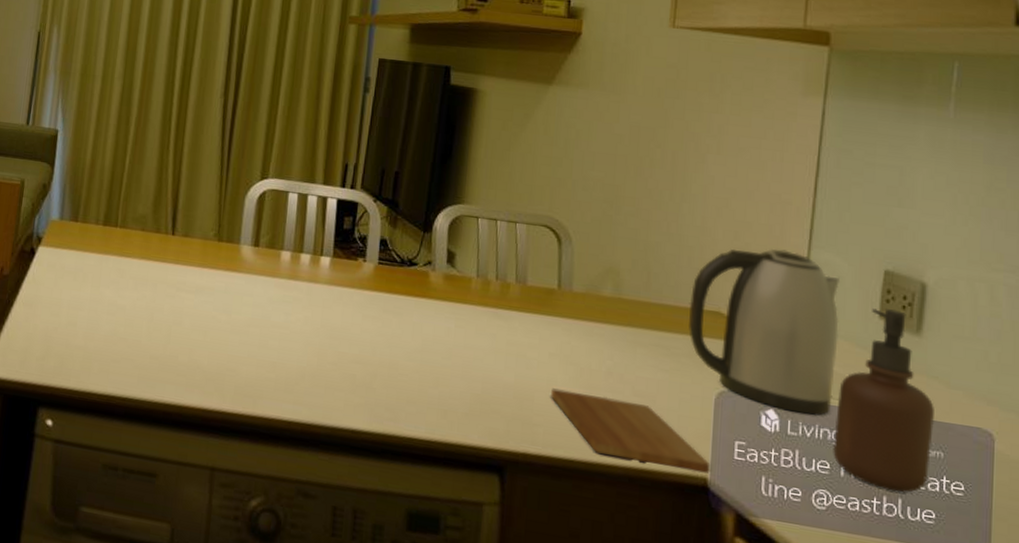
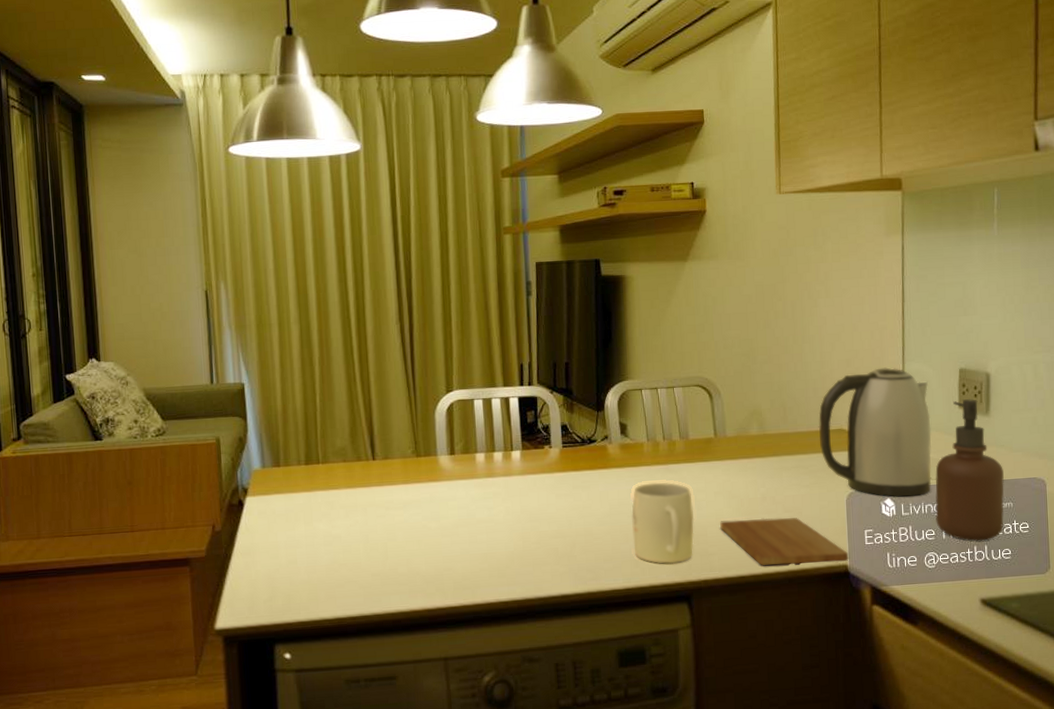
mug: none [443,324,521,426] -> present [632,482,695,565]

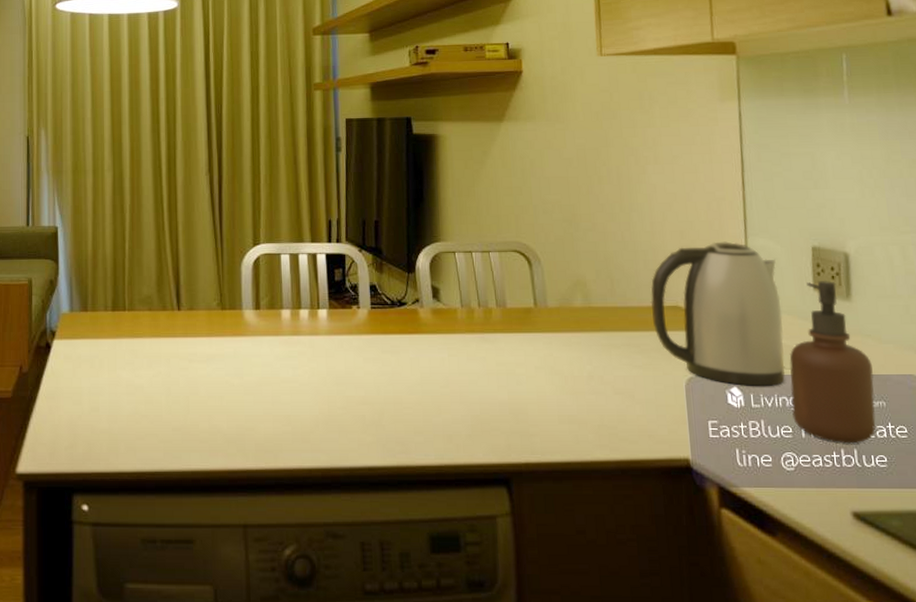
mug: present [632,482,695,565] -> none [444,352,514,443]
cutting board: present [720,517,849,566] -> none [542,399,691,456]

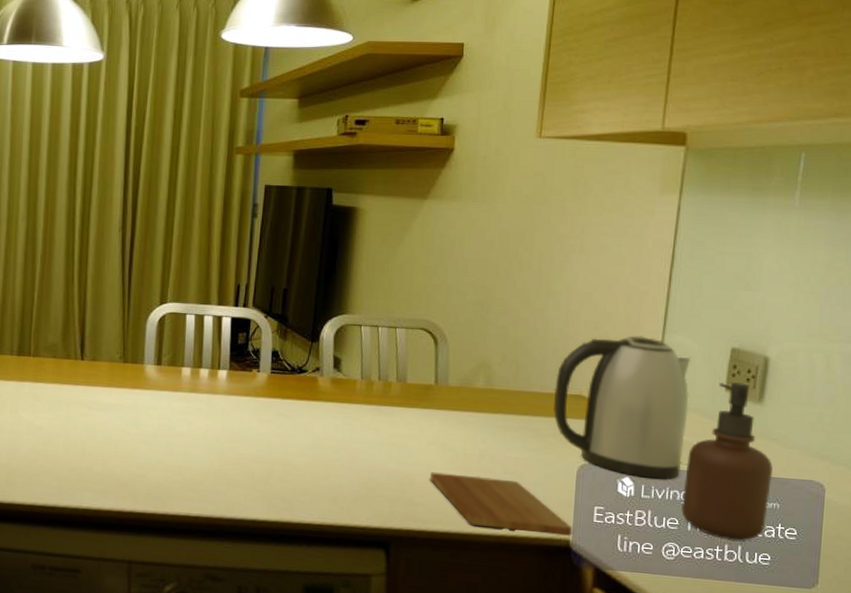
cutting board: none [542,399,691,456] -> present [430,472,573,537]

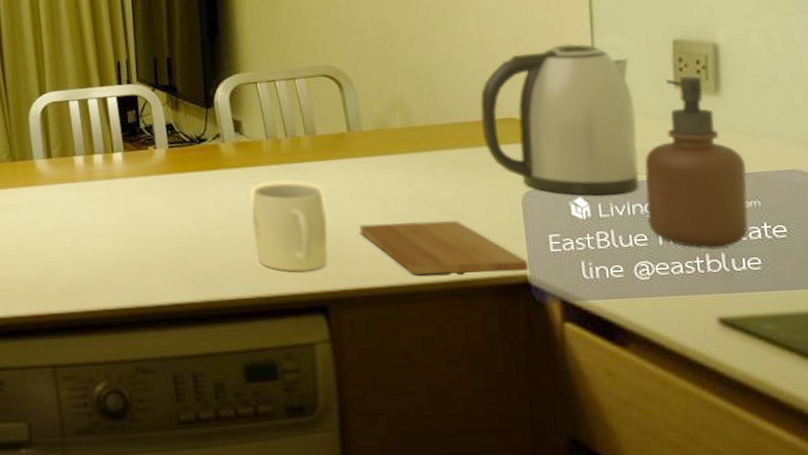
mug: none [333,421,403,508] -> present [252,183,329,273]

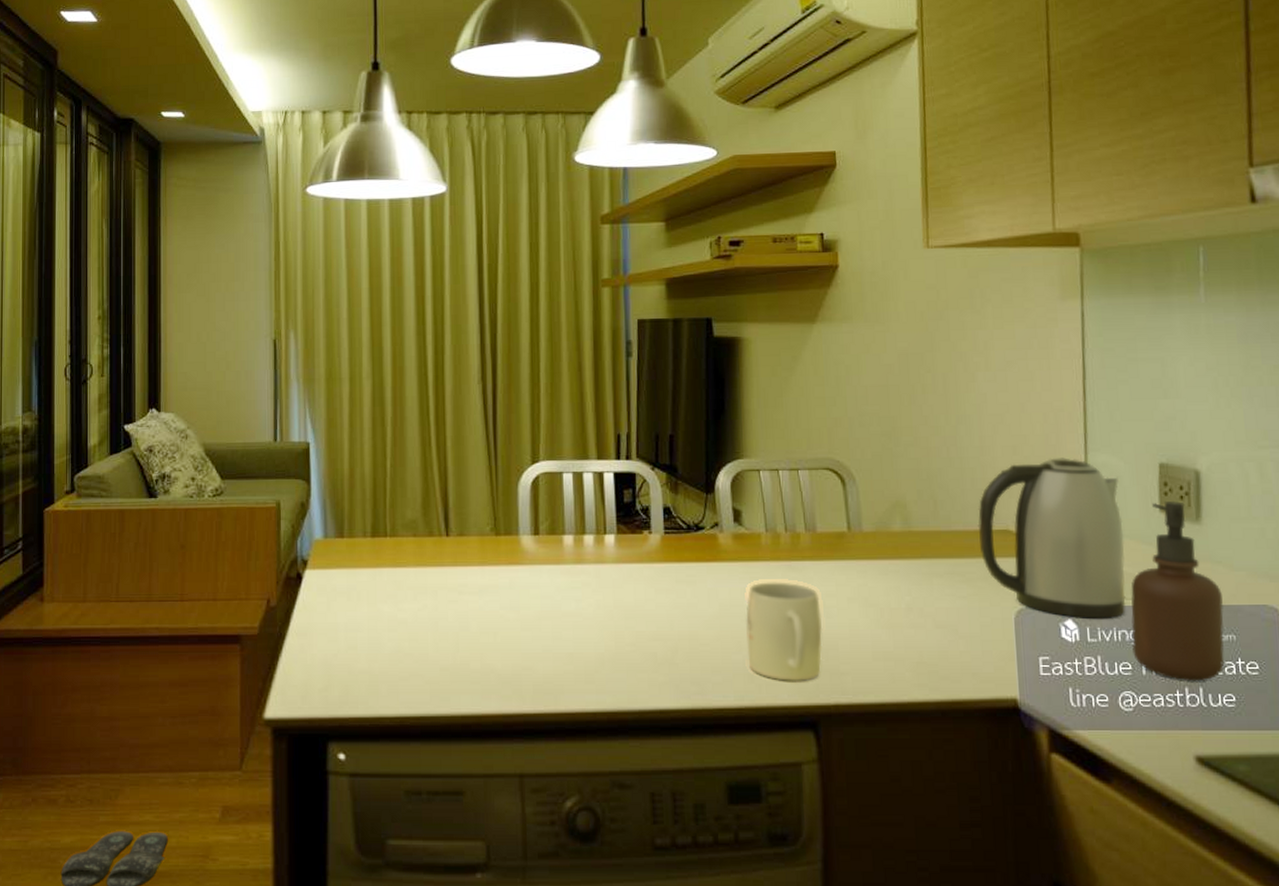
cutting board: present [359,220,529,275] -> none [854,633,1019,696]

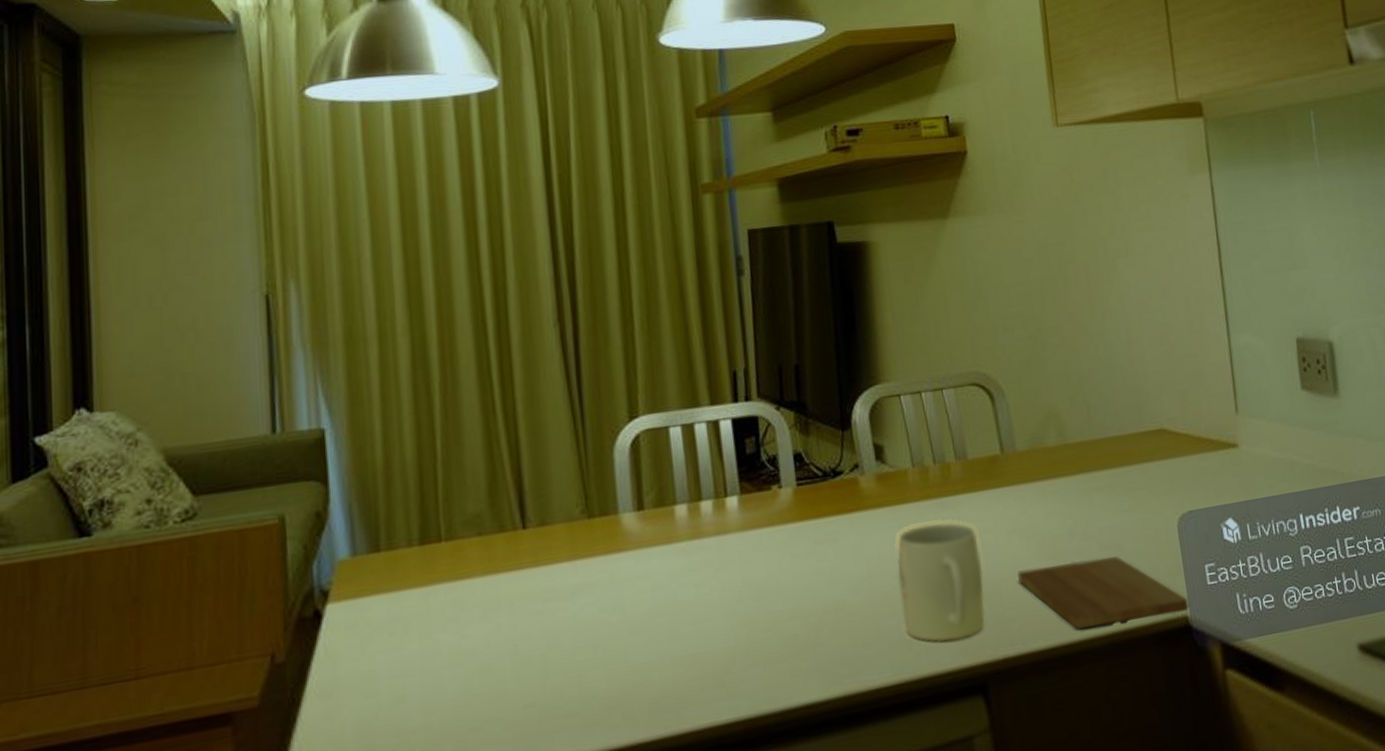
cutting board: none [854,633,1019,696] -> present [1017,556,1188,629]
kettle: present [977,458,1126,618] -> none [1131,343,1281,516]
soap dispenser: present [1131,501,1225,681] -> none [1283,376,1373,565]

